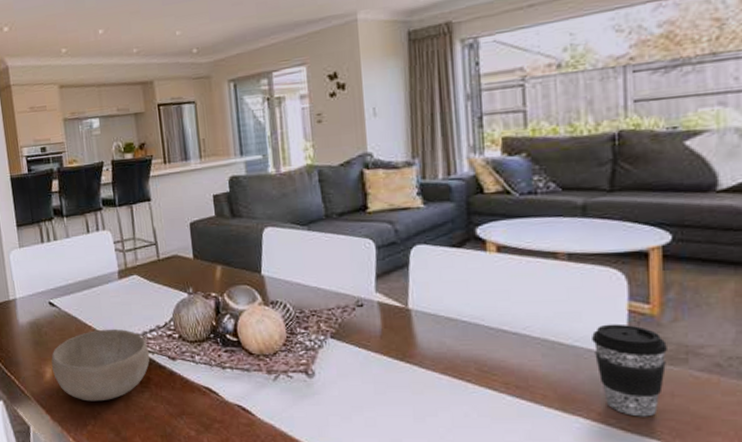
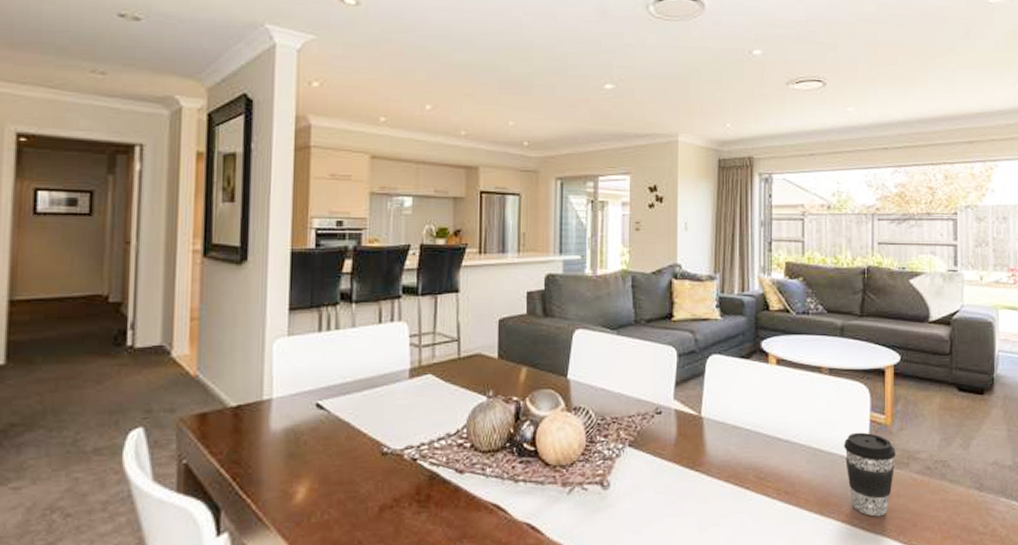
bowl: present [51,328,150,402] -> none [307,437,434,528]

